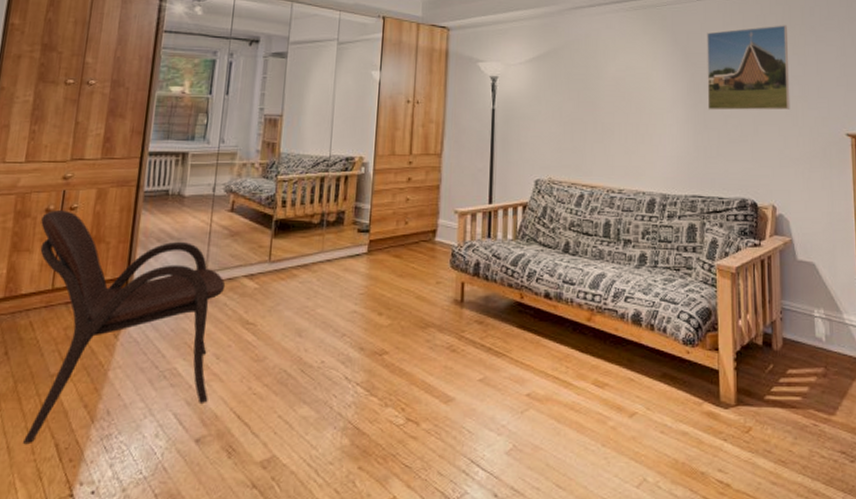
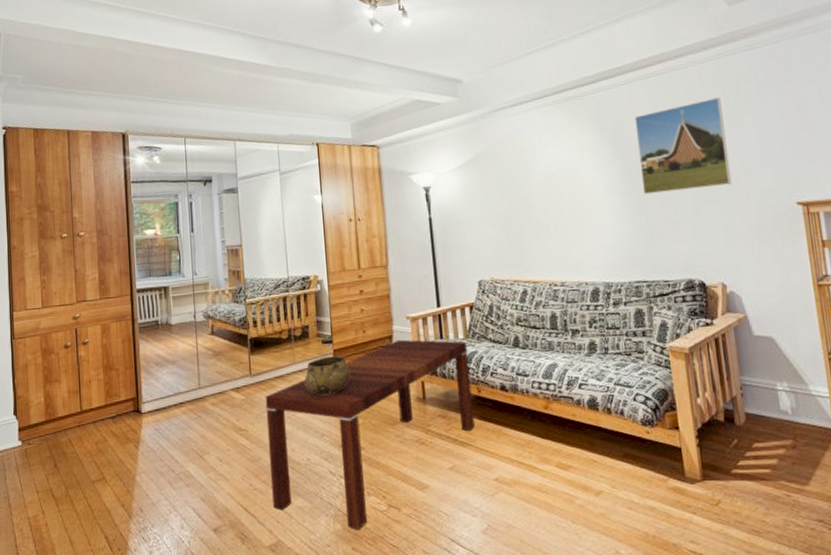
armchair: present [23,210,226,443] -> none [63,345,218,537]
coffee table: none [273,235,515,445] -> present [265,339,475,529]
decorative bowl: none [331,247,385,291] -> present [304,355,351,396]

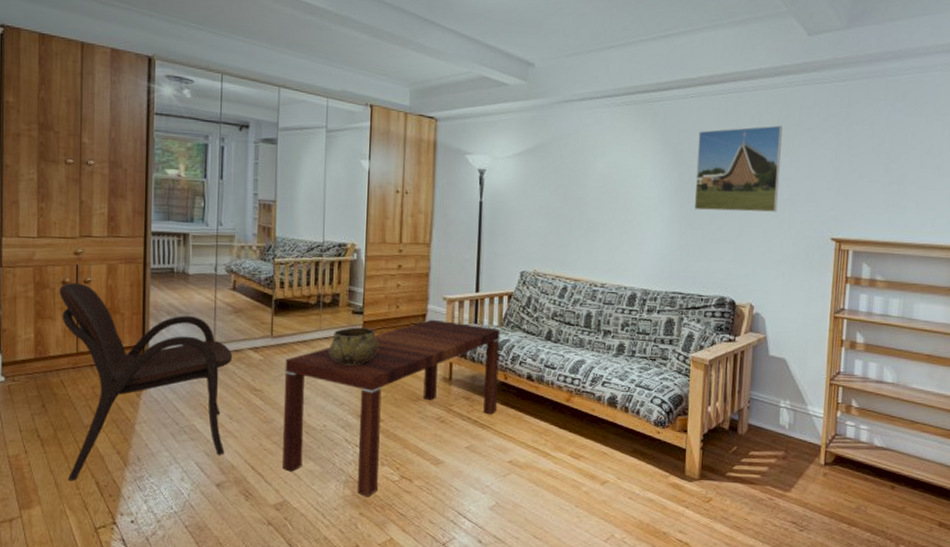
armchair: none [63,345,218,537] -> present [59,283,233,480]

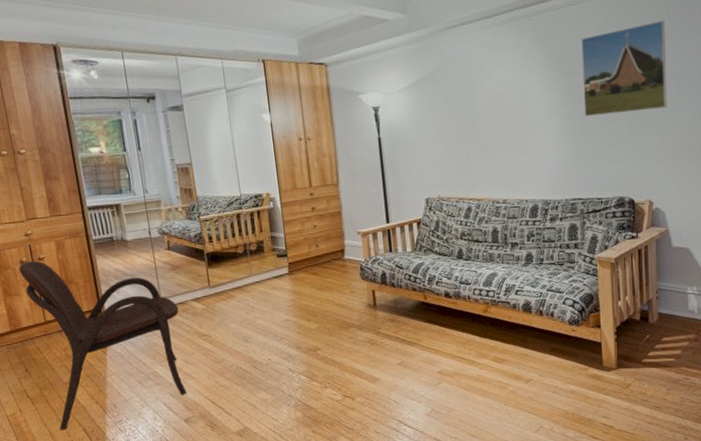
coffee table: present [282,319,501,496] -> none [225,253,421,416]
decorative bowl: present [329,327,378,366] -> none [262,268,306,304]

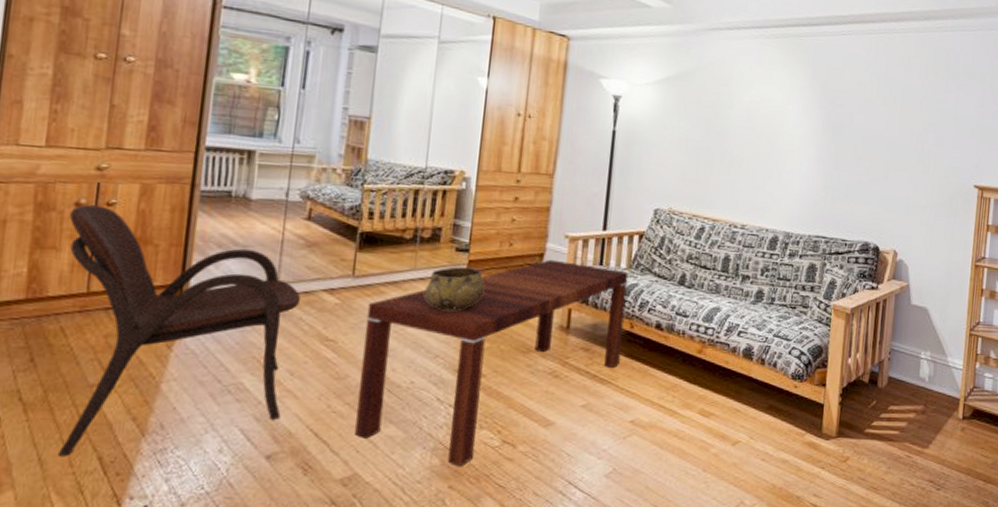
coffee table: none [225,253,421,416] -> present [355,259,629,466]
decorative bowl: none [262,268,306,304] -> present [424,266,485,312]
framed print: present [581,20,668,117] -> none [840,69,930,157]

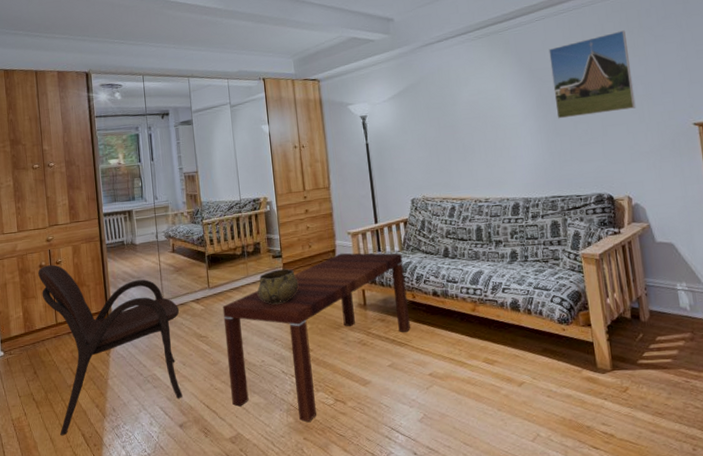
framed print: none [840,69,930,157] -> present [548,30,636,119]

